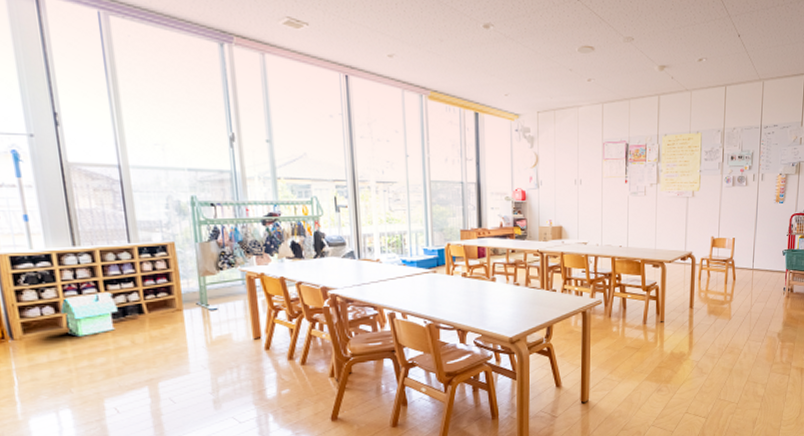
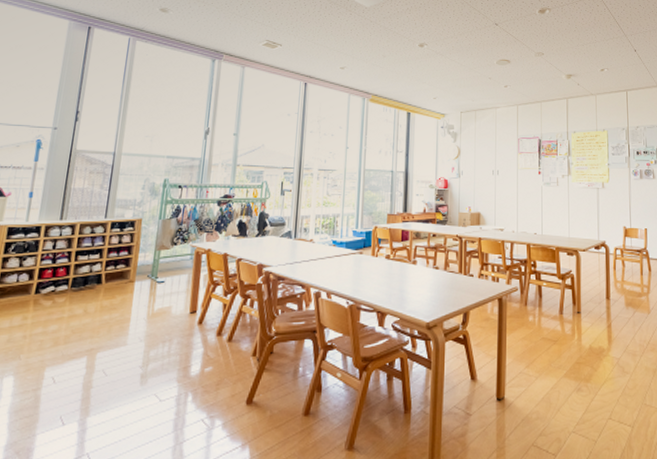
toy house: present [60,292,118,337] -> none [33,262,81,303]

